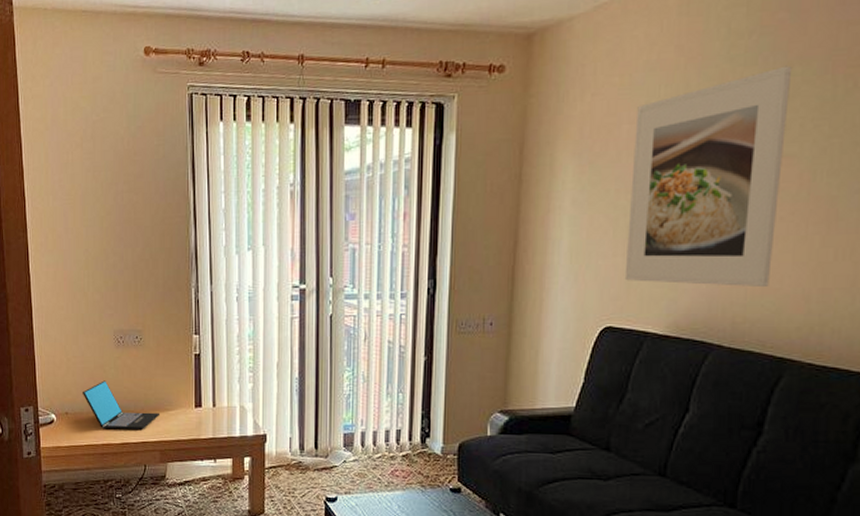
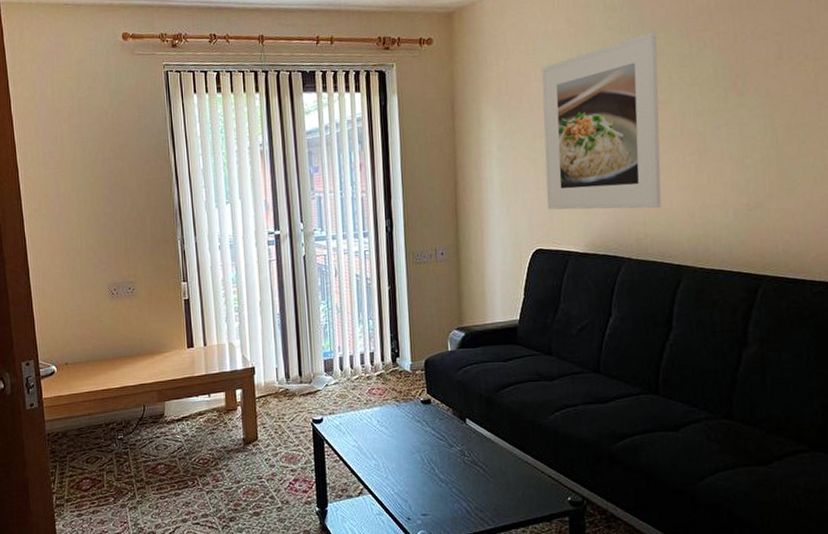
laptop: present [83,380,159,430] -> none [81,330,155,376]

